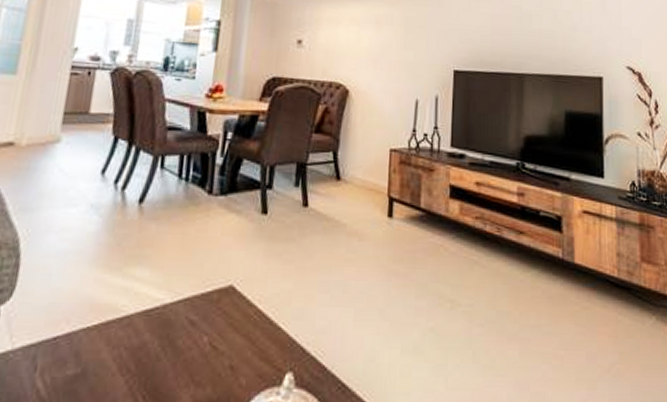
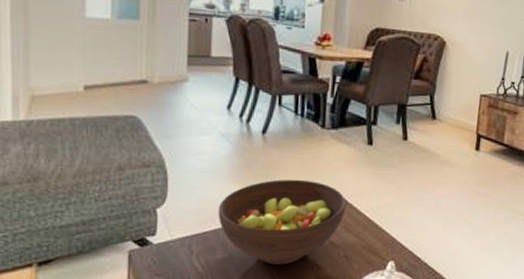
fruit bowl: none [74,260,235,382] -> present [218,179,347,265]

